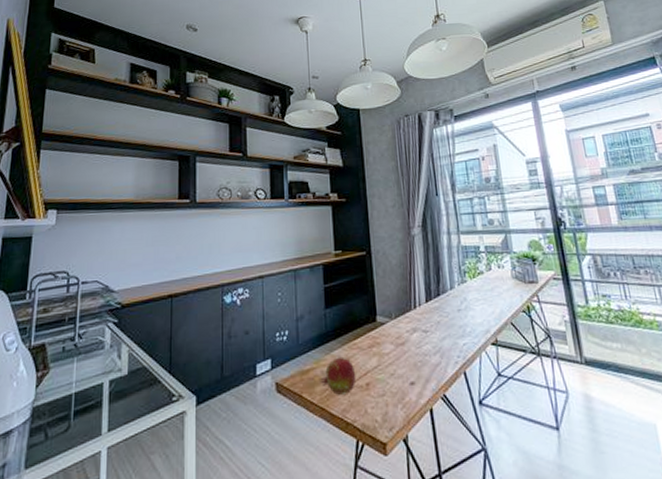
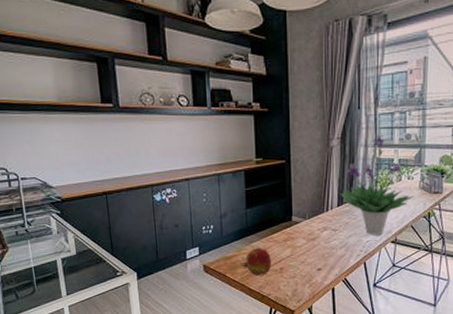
potted plant: none [427,220,508,336] -> present [340,134,414,235]

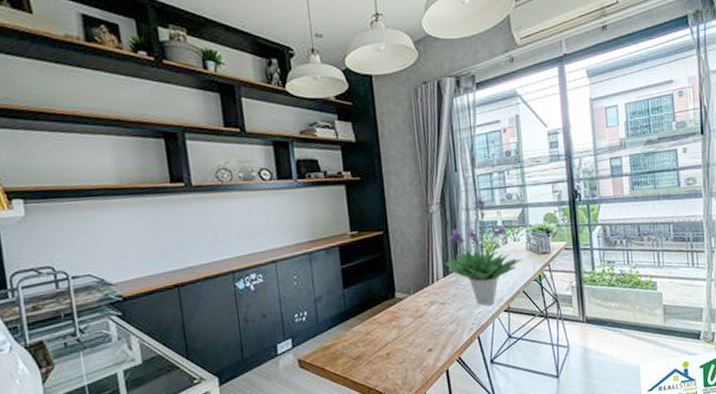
fruit: present [241,247,272,276] -> none [342,331,377,365]

